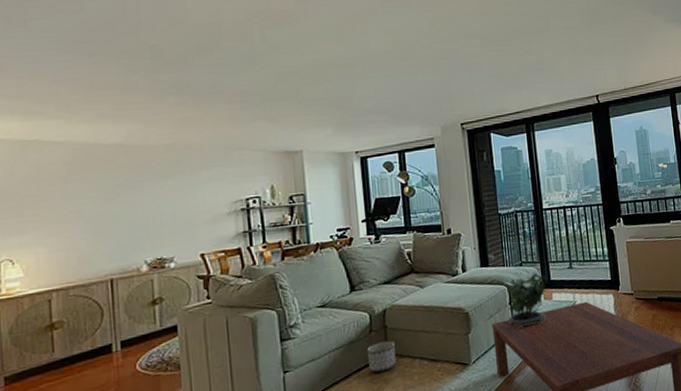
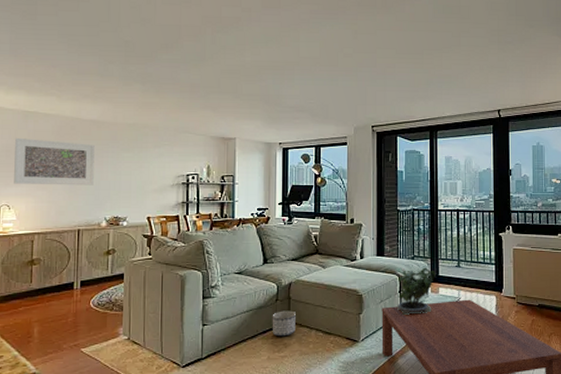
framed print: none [12,173,126,233] -> present [14,137,95,186]

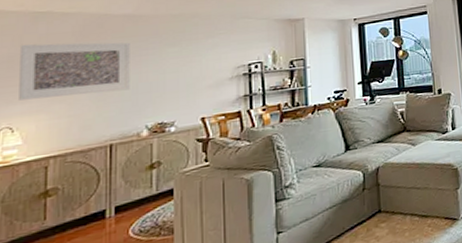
planter: present [272,310,296,337] -> none [359,198,388,231]

